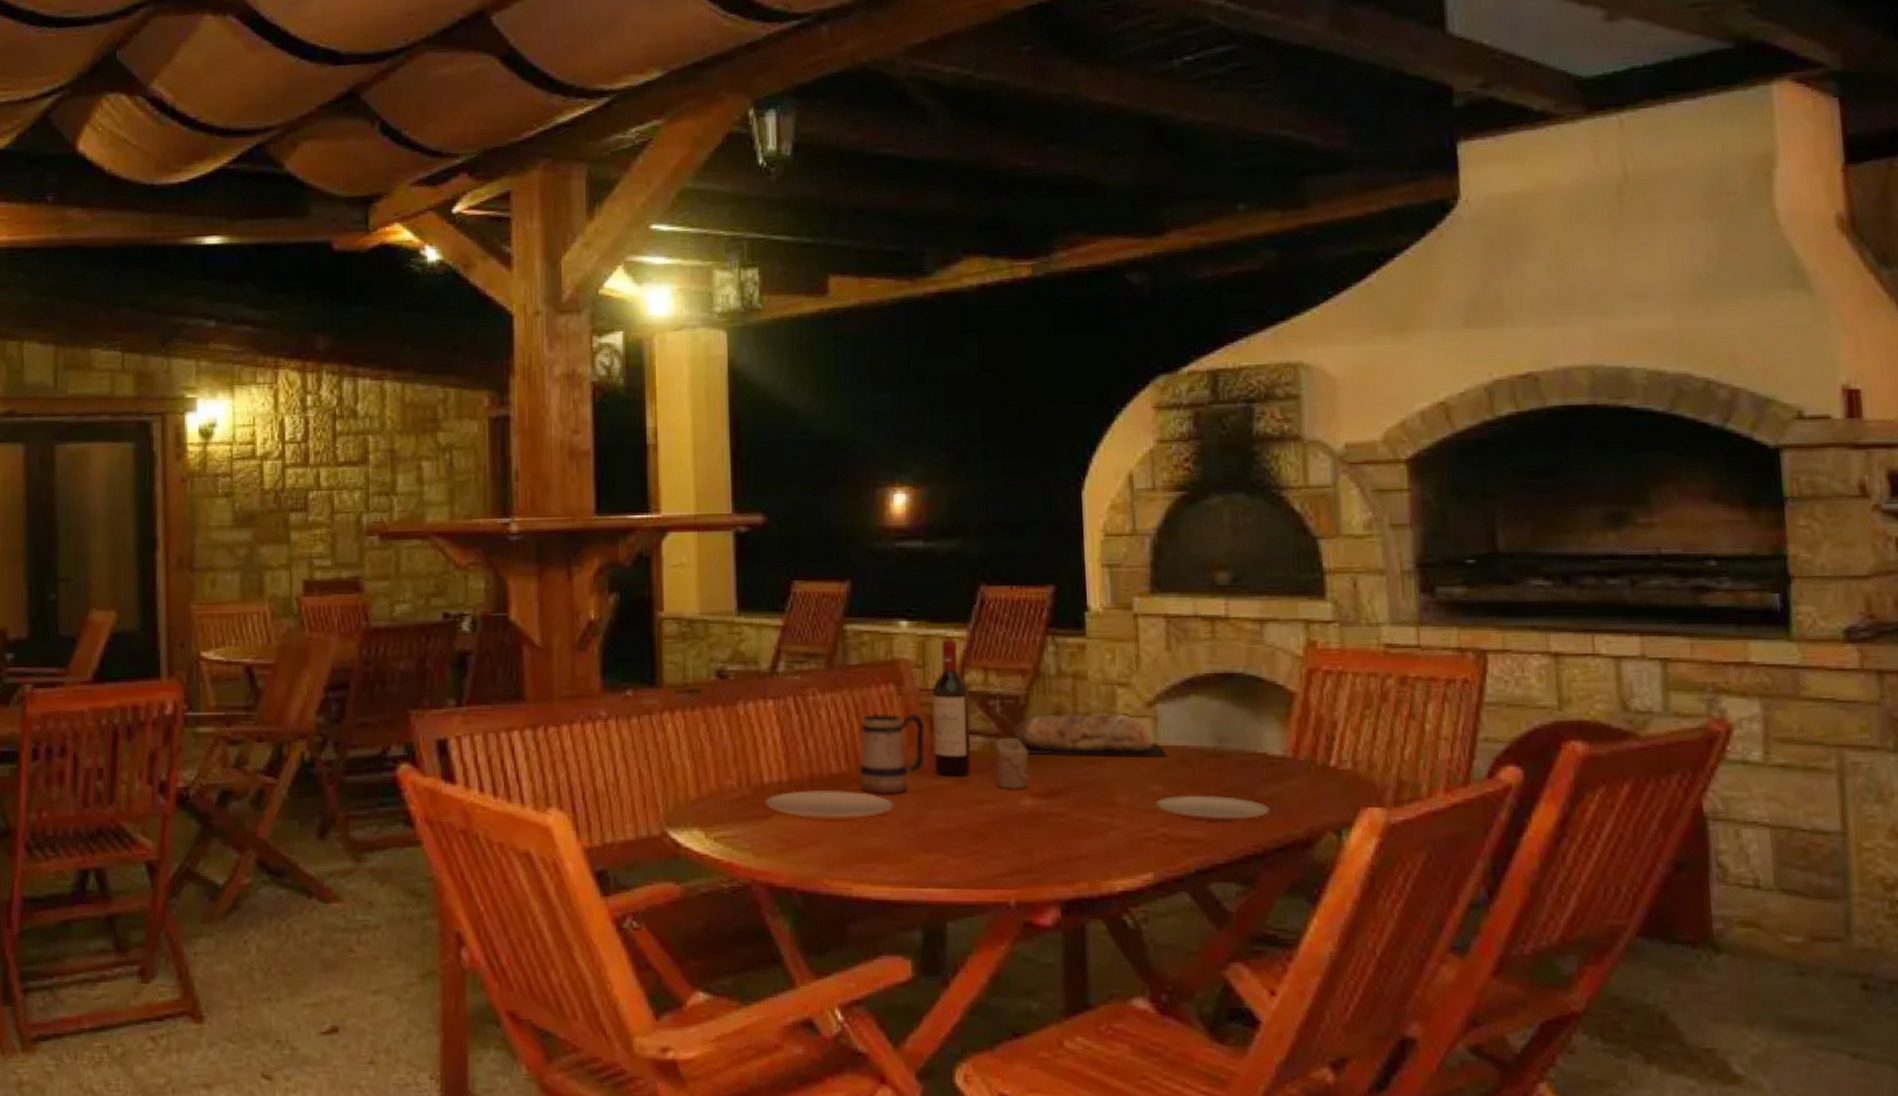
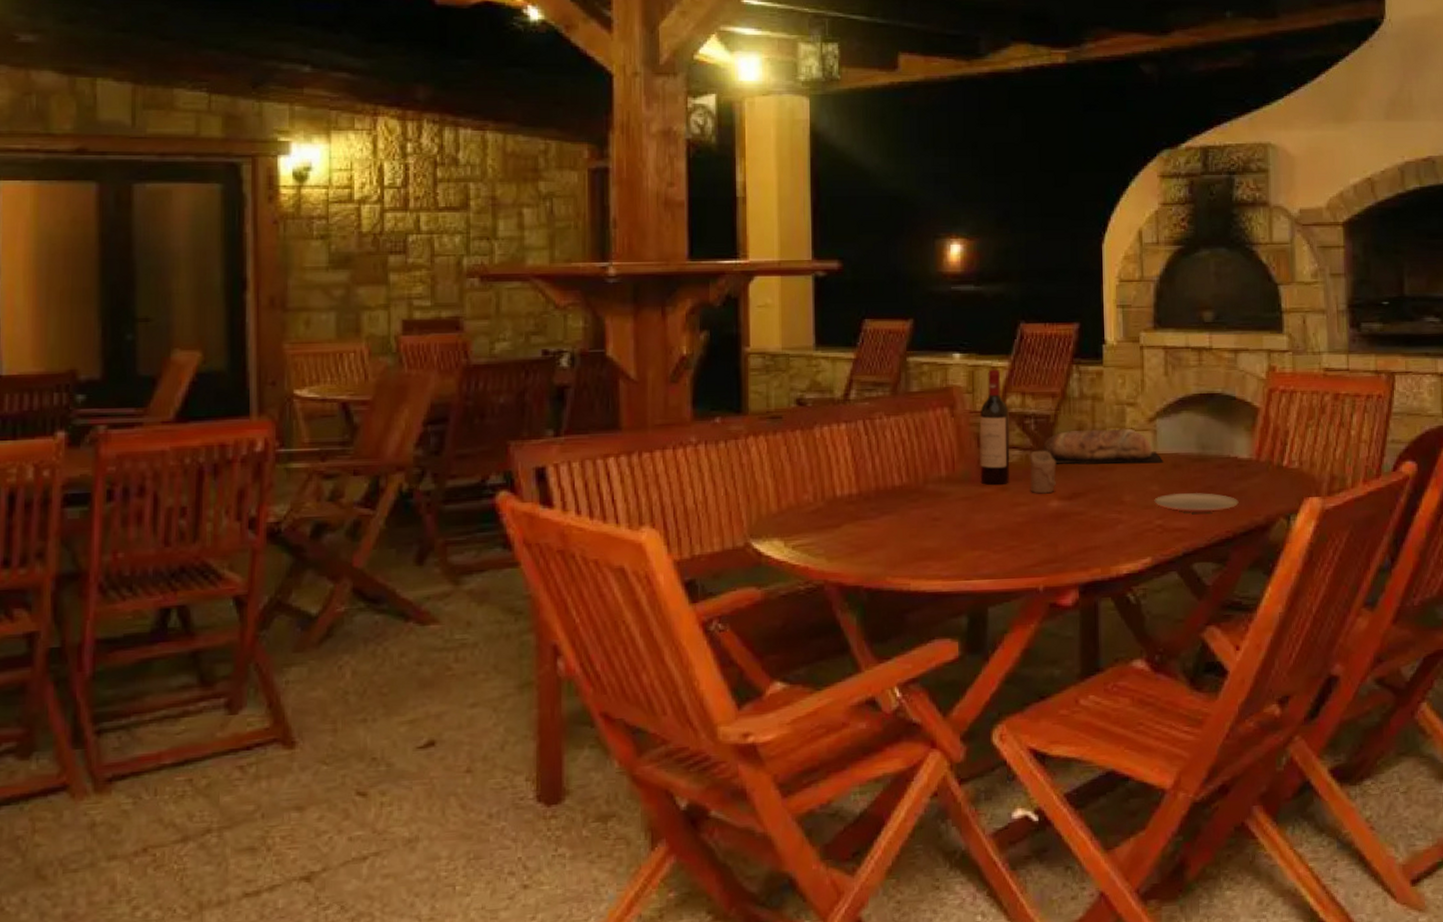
plate: present [765,790,893,821] -> none [838,500,946,527]
beer mug: present [858,714,926,797] -> none [917,433,974,504]

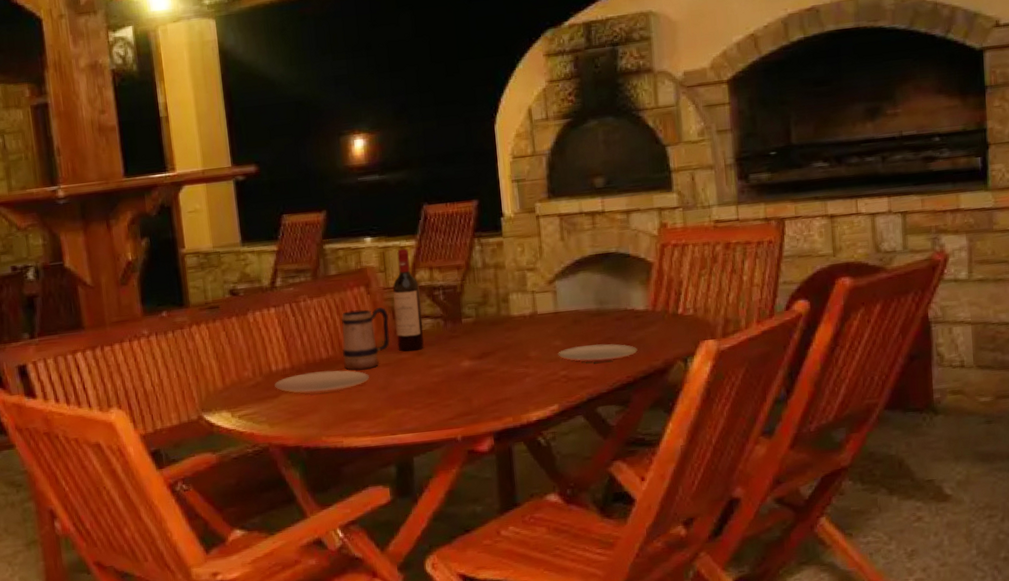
plate: none [838,500,946,527] -> present [274,370,369,395]
beer mug: none [917,433,974,504] -> present [340,307,390,371]
candle: present [1030,450,1057,495] -> none [441,317,467,357]
bread loaf: present [1043,428,1164,464] -> none [452,291,565,328]

